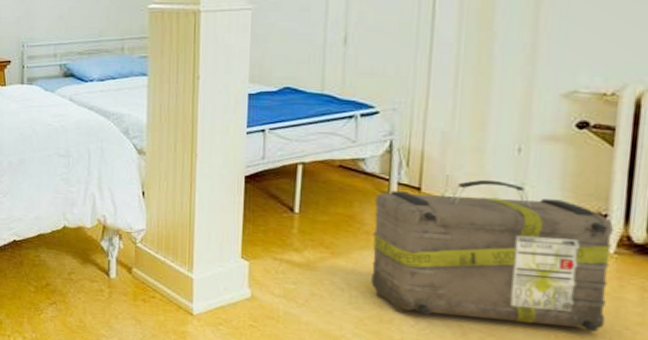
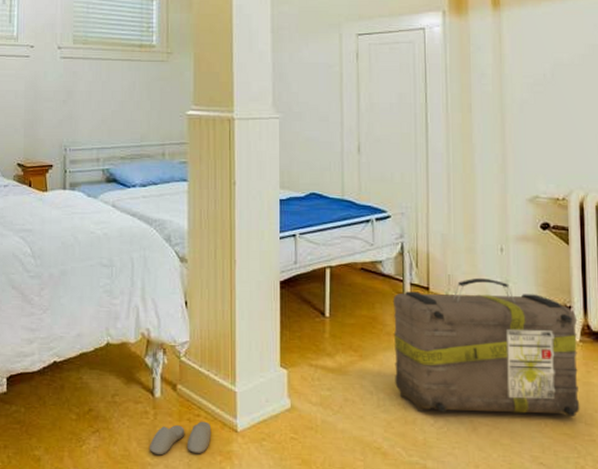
slippers: none [103,302,167,332] -> present [149,421,212,456]

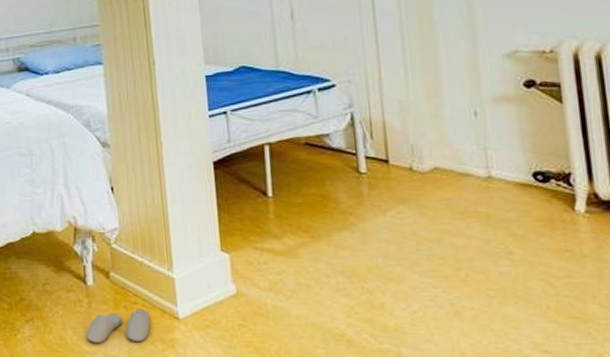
suitcase: present [393,277,580,418] -> none [345,146,592,299]

